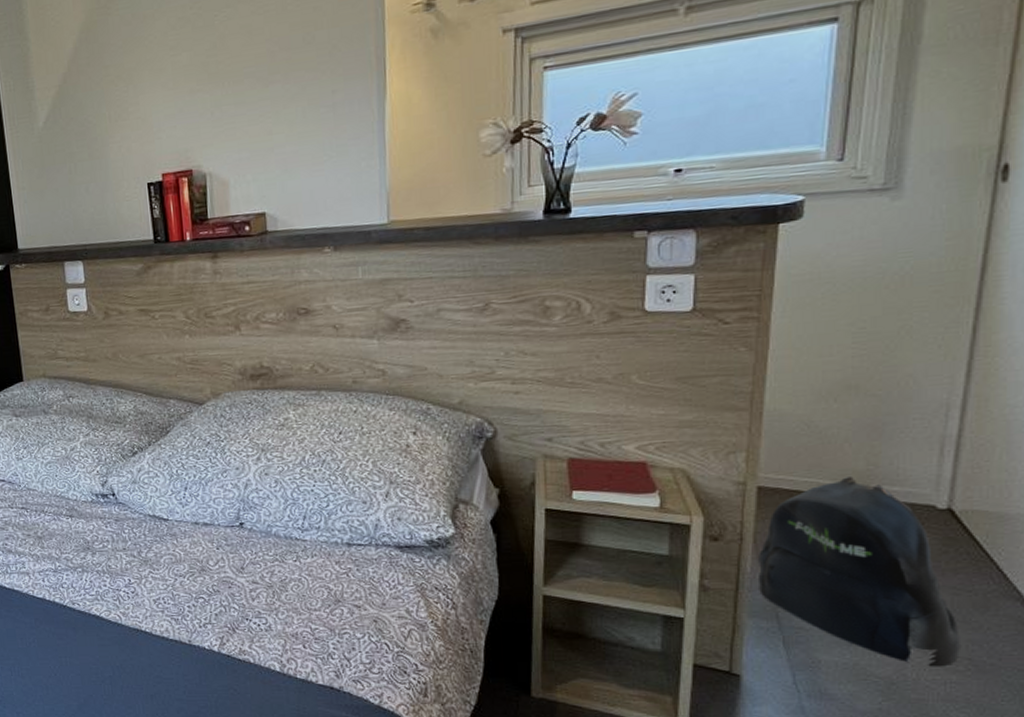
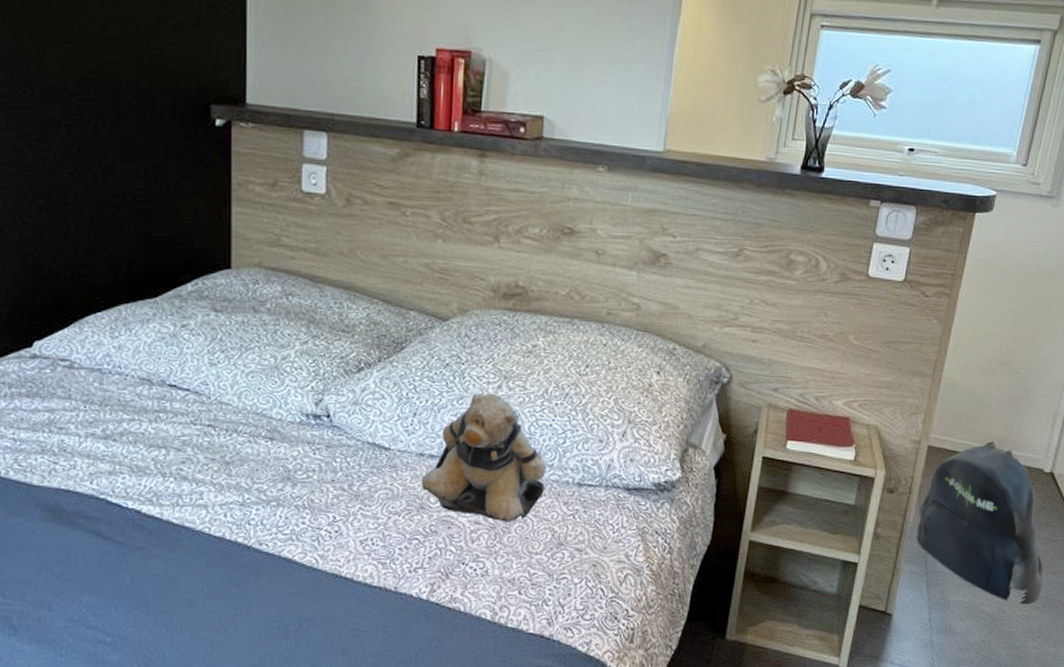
teddy bear: none [199,465,316,581] -> present [420,393,547,522]

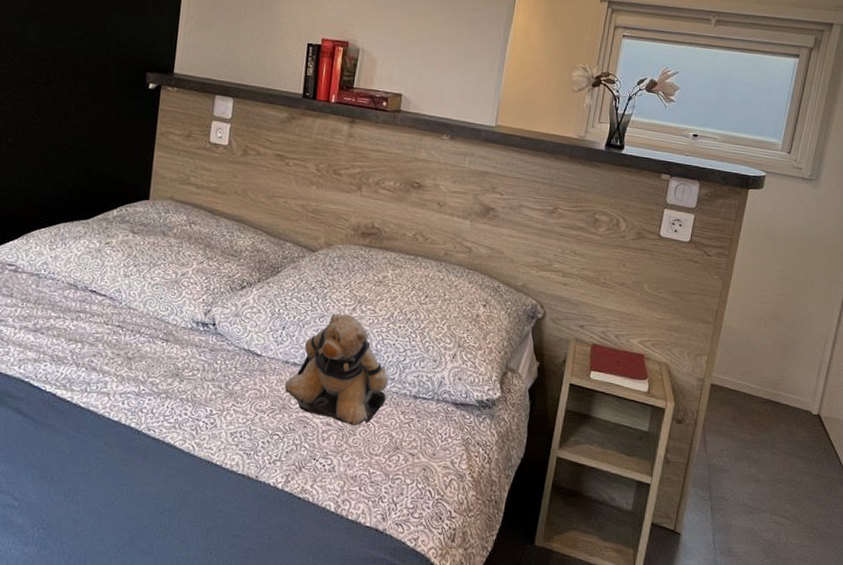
backpack: present [916,441,1044,604] -> none [701,383,814,533]

